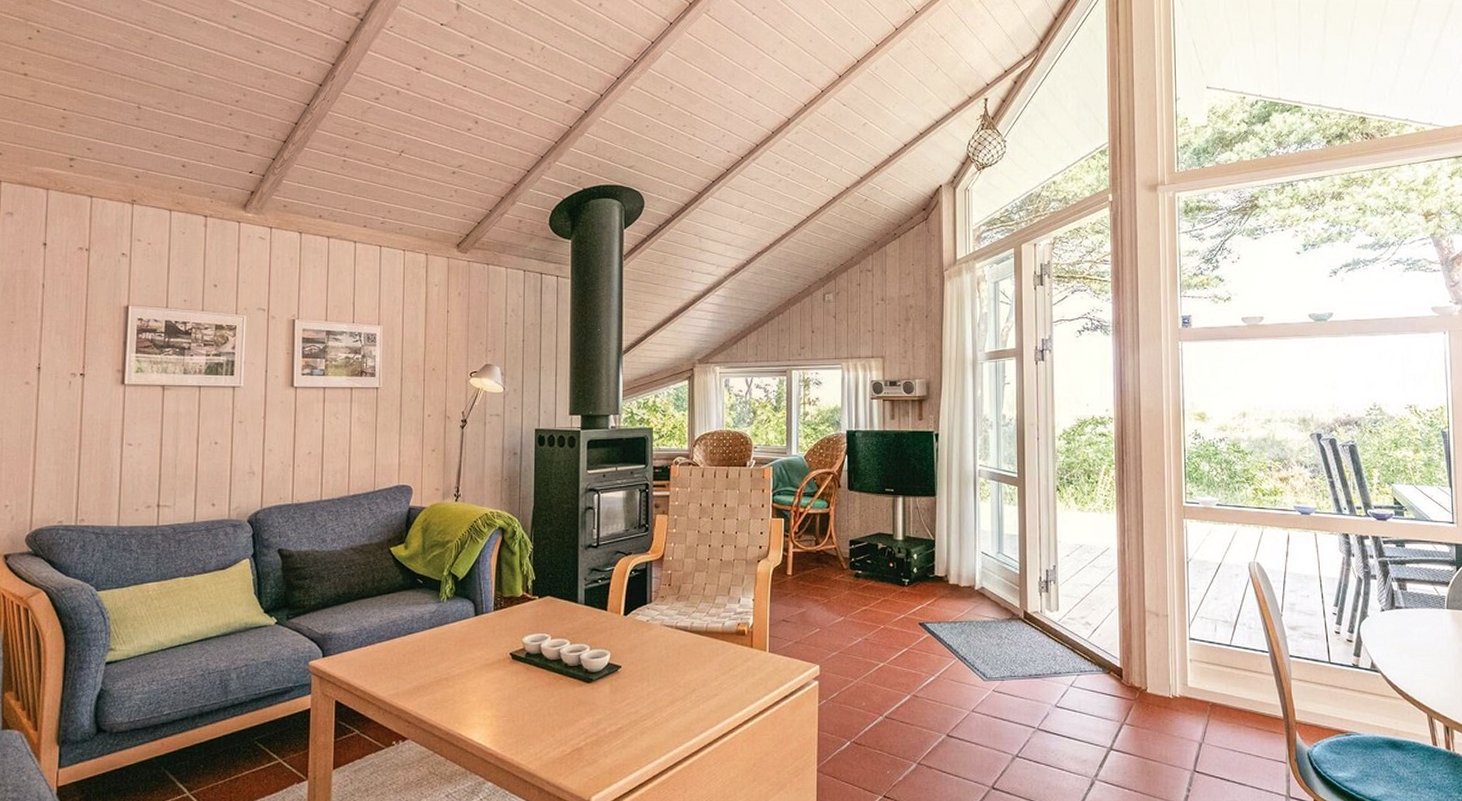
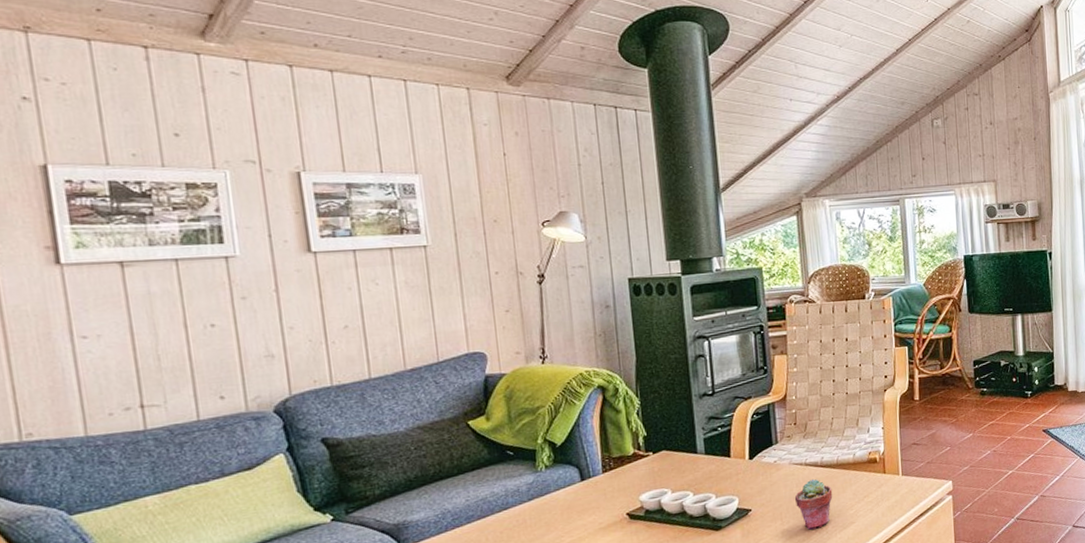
potted succulent: none [662,643,699,696] -> present [794,478,833,530]

